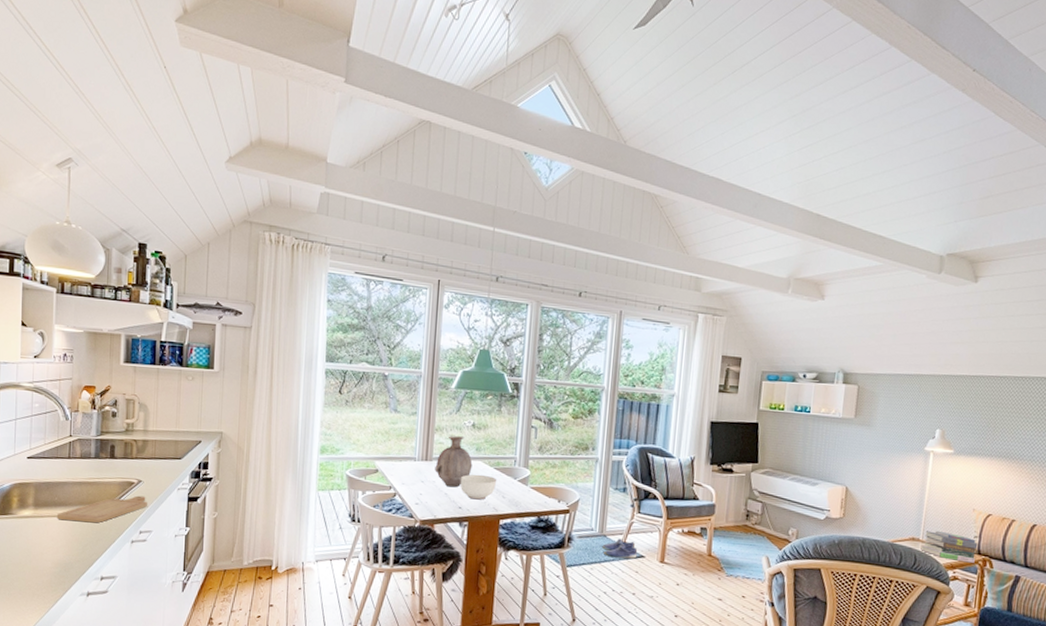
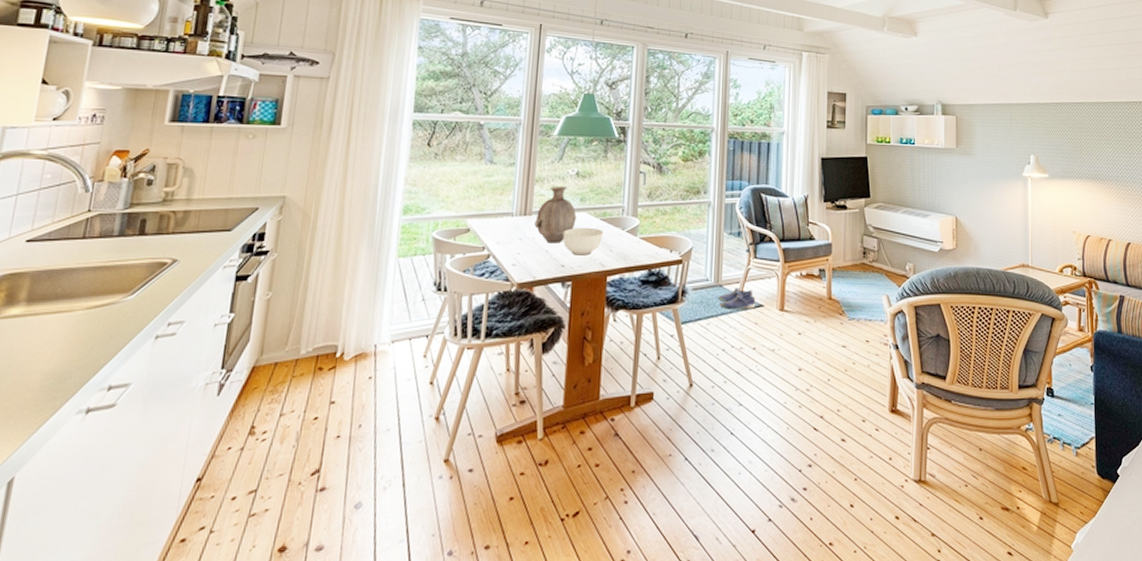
chopping board: present [57,495,147,523] -> none [57,278,182,317]
books: present [920,530,978,563] -> none [1031,255,1082,286]

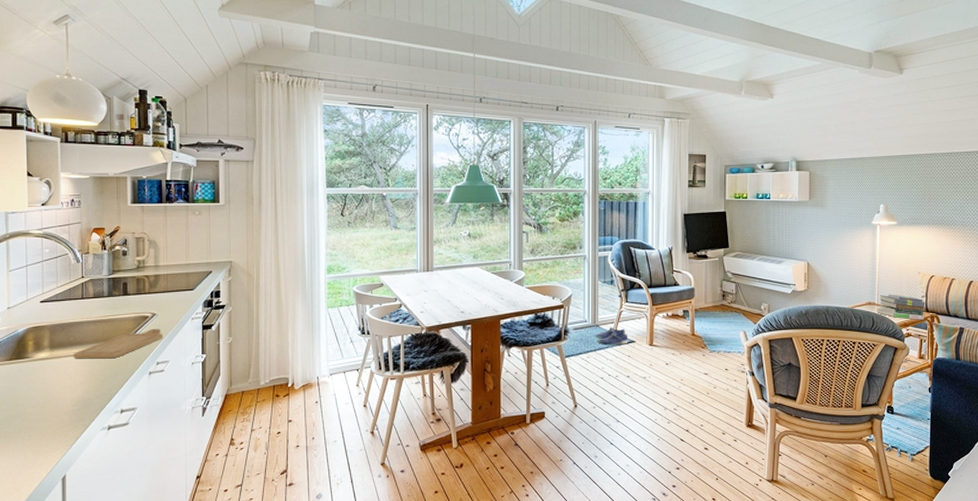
chopping board: none [57,278,182,317] -> present [74,328,163,359]
vase: present [534,186,577,244] -> none [436,246,471,294]
bowl: present [562,227,604,256] -> none [460,280,495,303]
books: none [1031,255,1082,286] -> present [877,294,925,320]

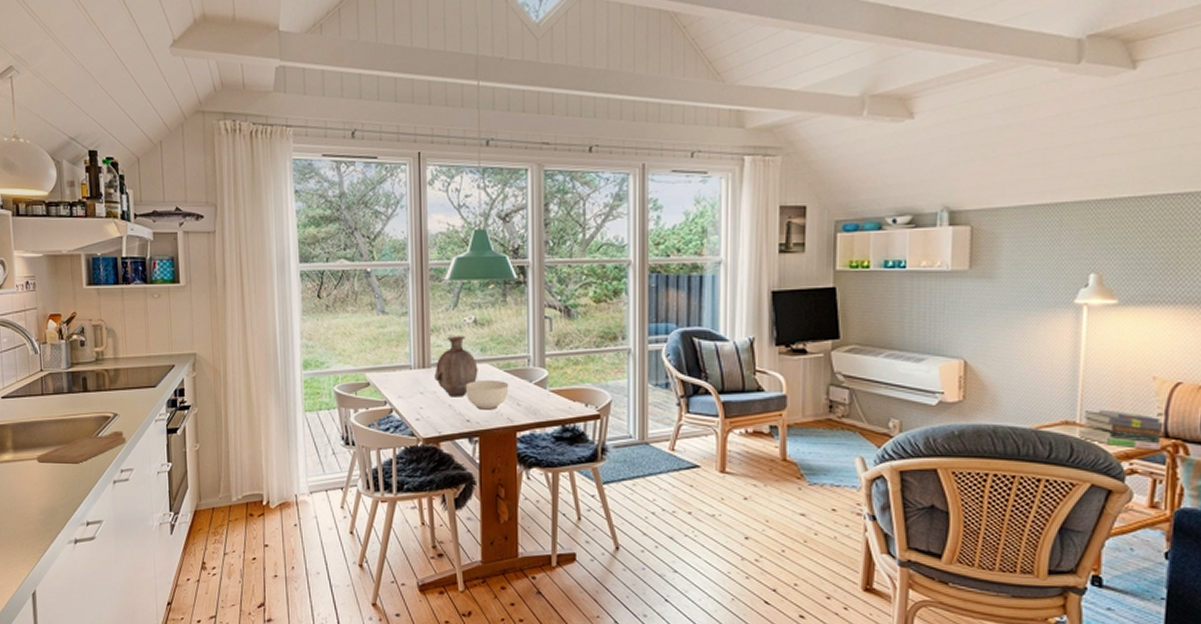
vase: none [436,246,471,294] -> present [434,336,478,397]
bowl: none [460,280,495,303] -> present [465,379,509,410]
shoe: present [596,327,628,346] -> none [644,446,690,471]

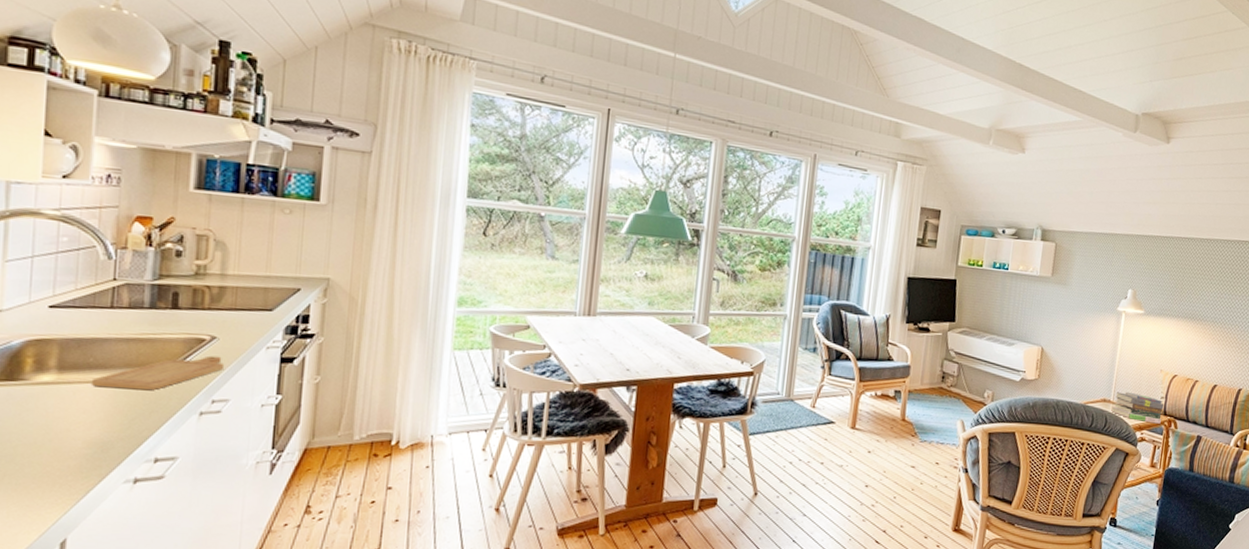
vase: present [434,336,478,397] -> none [599,288,644,347]
bowl: present [465,379,509,410] -> none [628,332,672,361]

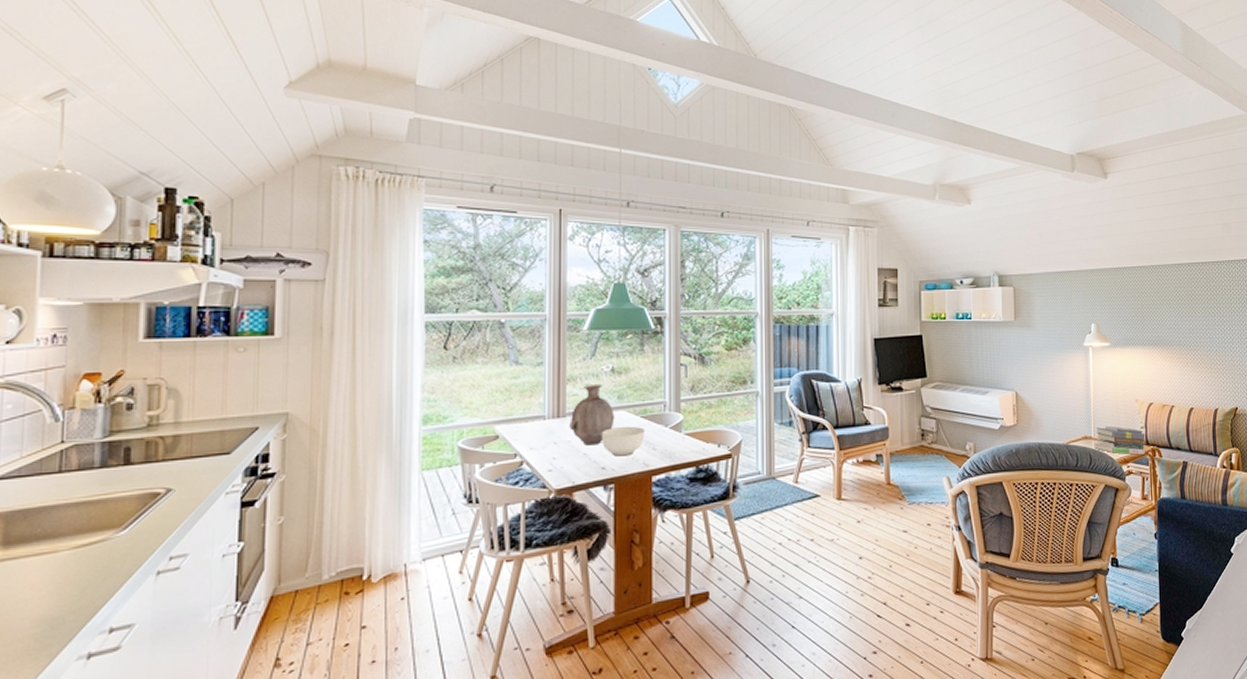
chopping board: present [92,355,224,391] -> none [40,509,181,559]
vase: none [599,288,644,347] -> present [569,385,615,446]
bowl: none [628,332,672,361] -> present [601,426,645,456]

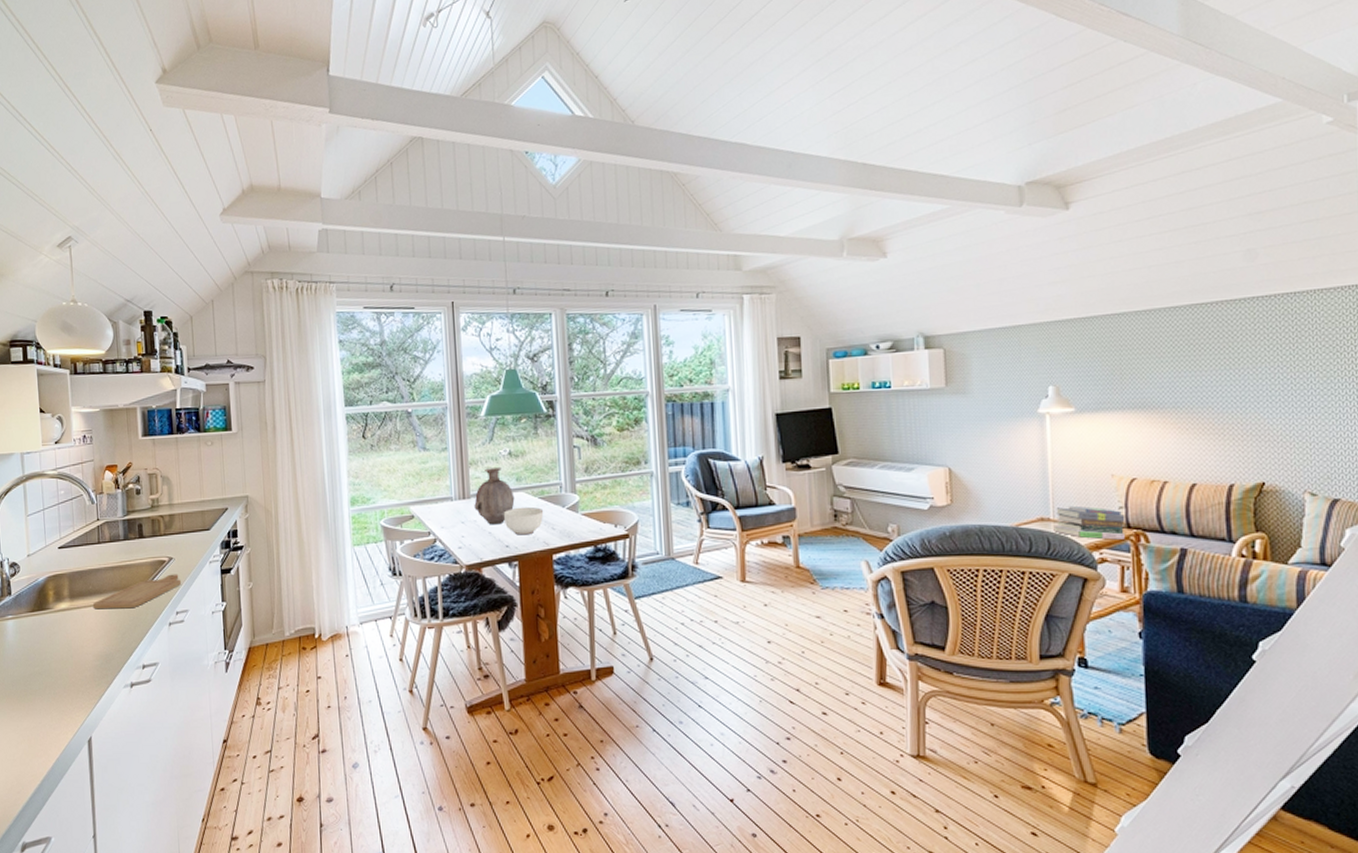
chopping board: none [40,509,181,559] -> present [93,574,181,610]

